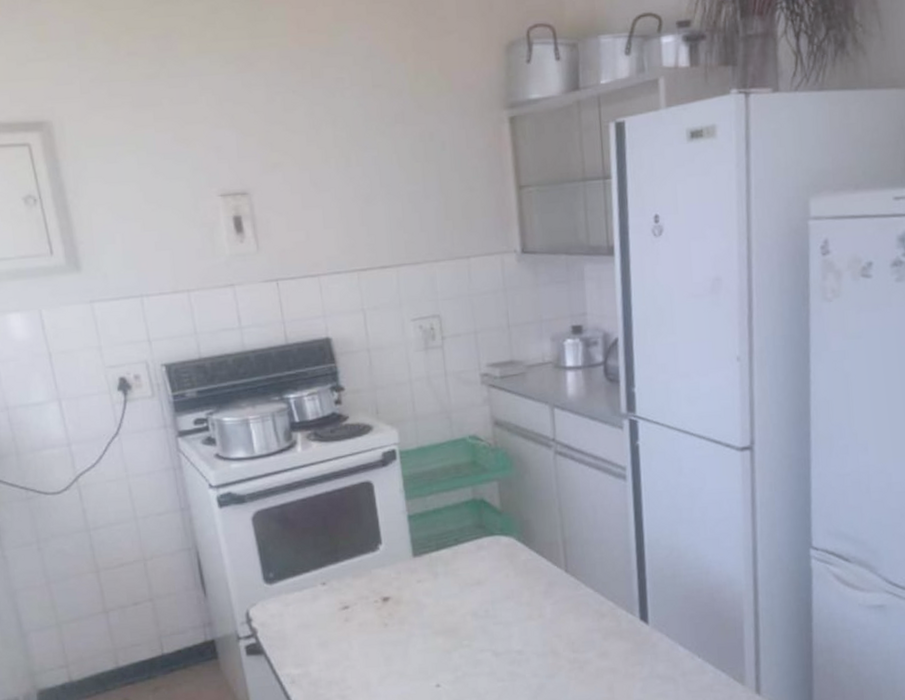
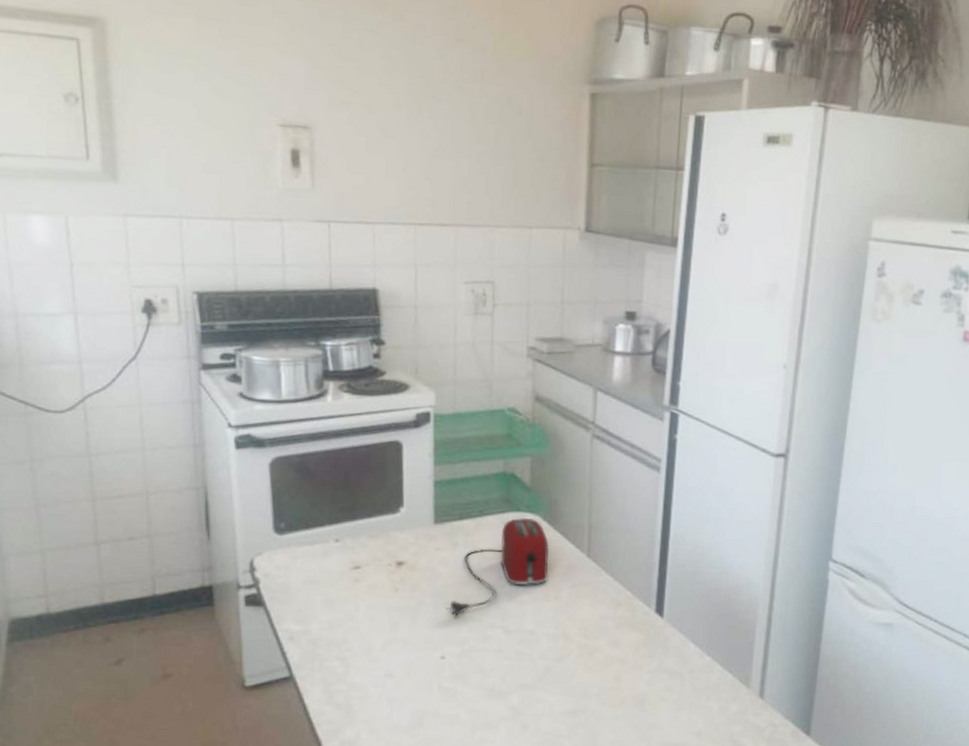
toaster: none [434,541,530,645] -> present [445,517,550,617]

